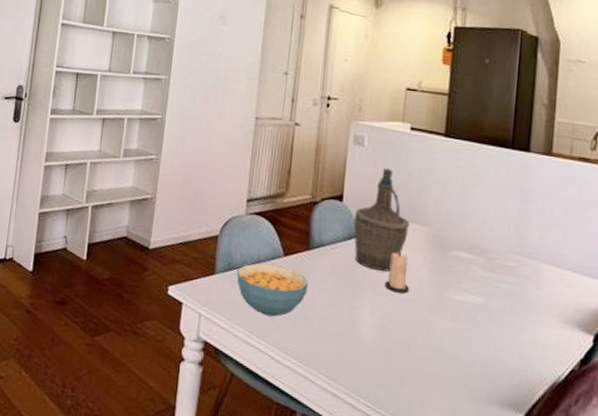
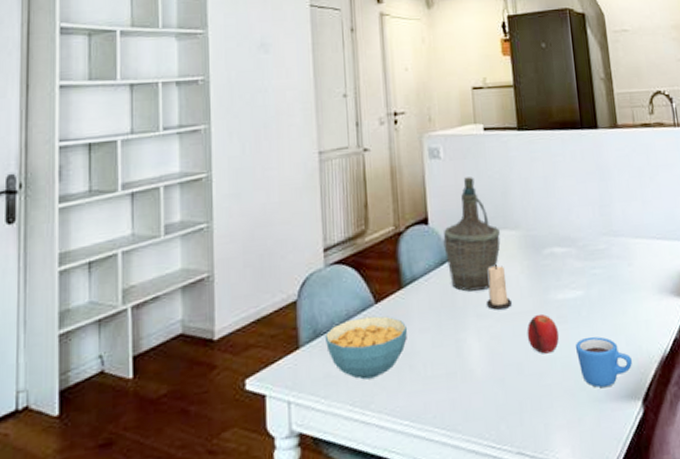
fruit: none [418,306,451,345] -> present [526,313,560,354]
mug: none [464,340,521,391] -> present [575,336,632,388]

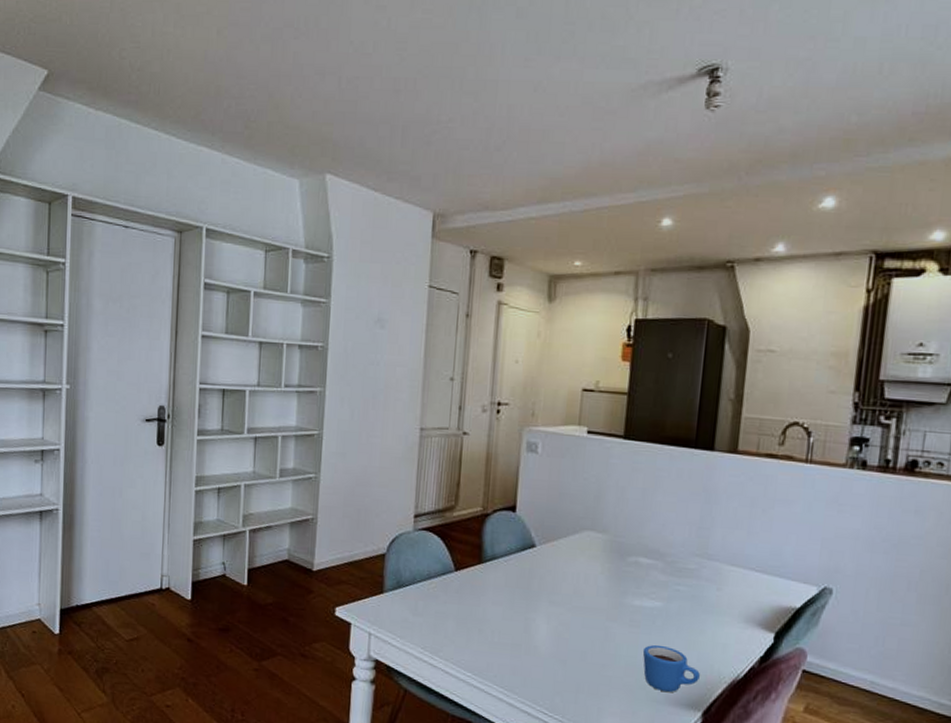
cereal bowl: present [324,316,408,380] -> none [406,579,482,632]
bottle: present [443,177,501,292] -> none [527,475,587,581]
candle: present [487,263,512,310] -> none [561,560,586,602]
fruit: present [526,313,560,354] -> none [595,613,629,650]

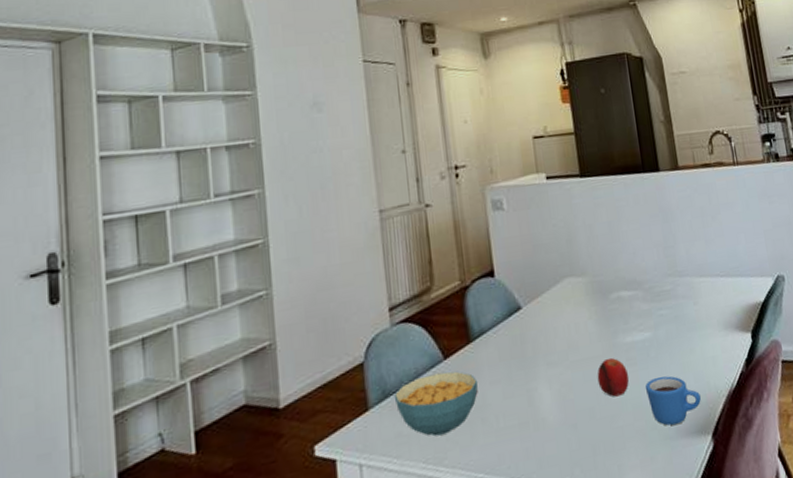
cereal bowl: none [406,579,482,632] -> present [393,371,478,437]
fruit: none [595,613,629,650] -> present [597,357,630,397]

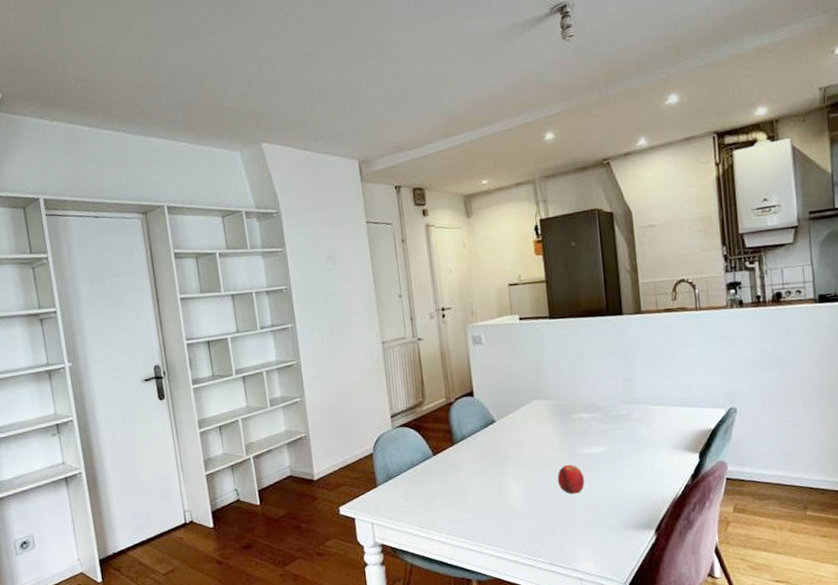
cereal bowl: present [393,371,478,437] -> none [395,464,460,510]
mug: present [645,375,701,426] -> none [598,482,647,520]

